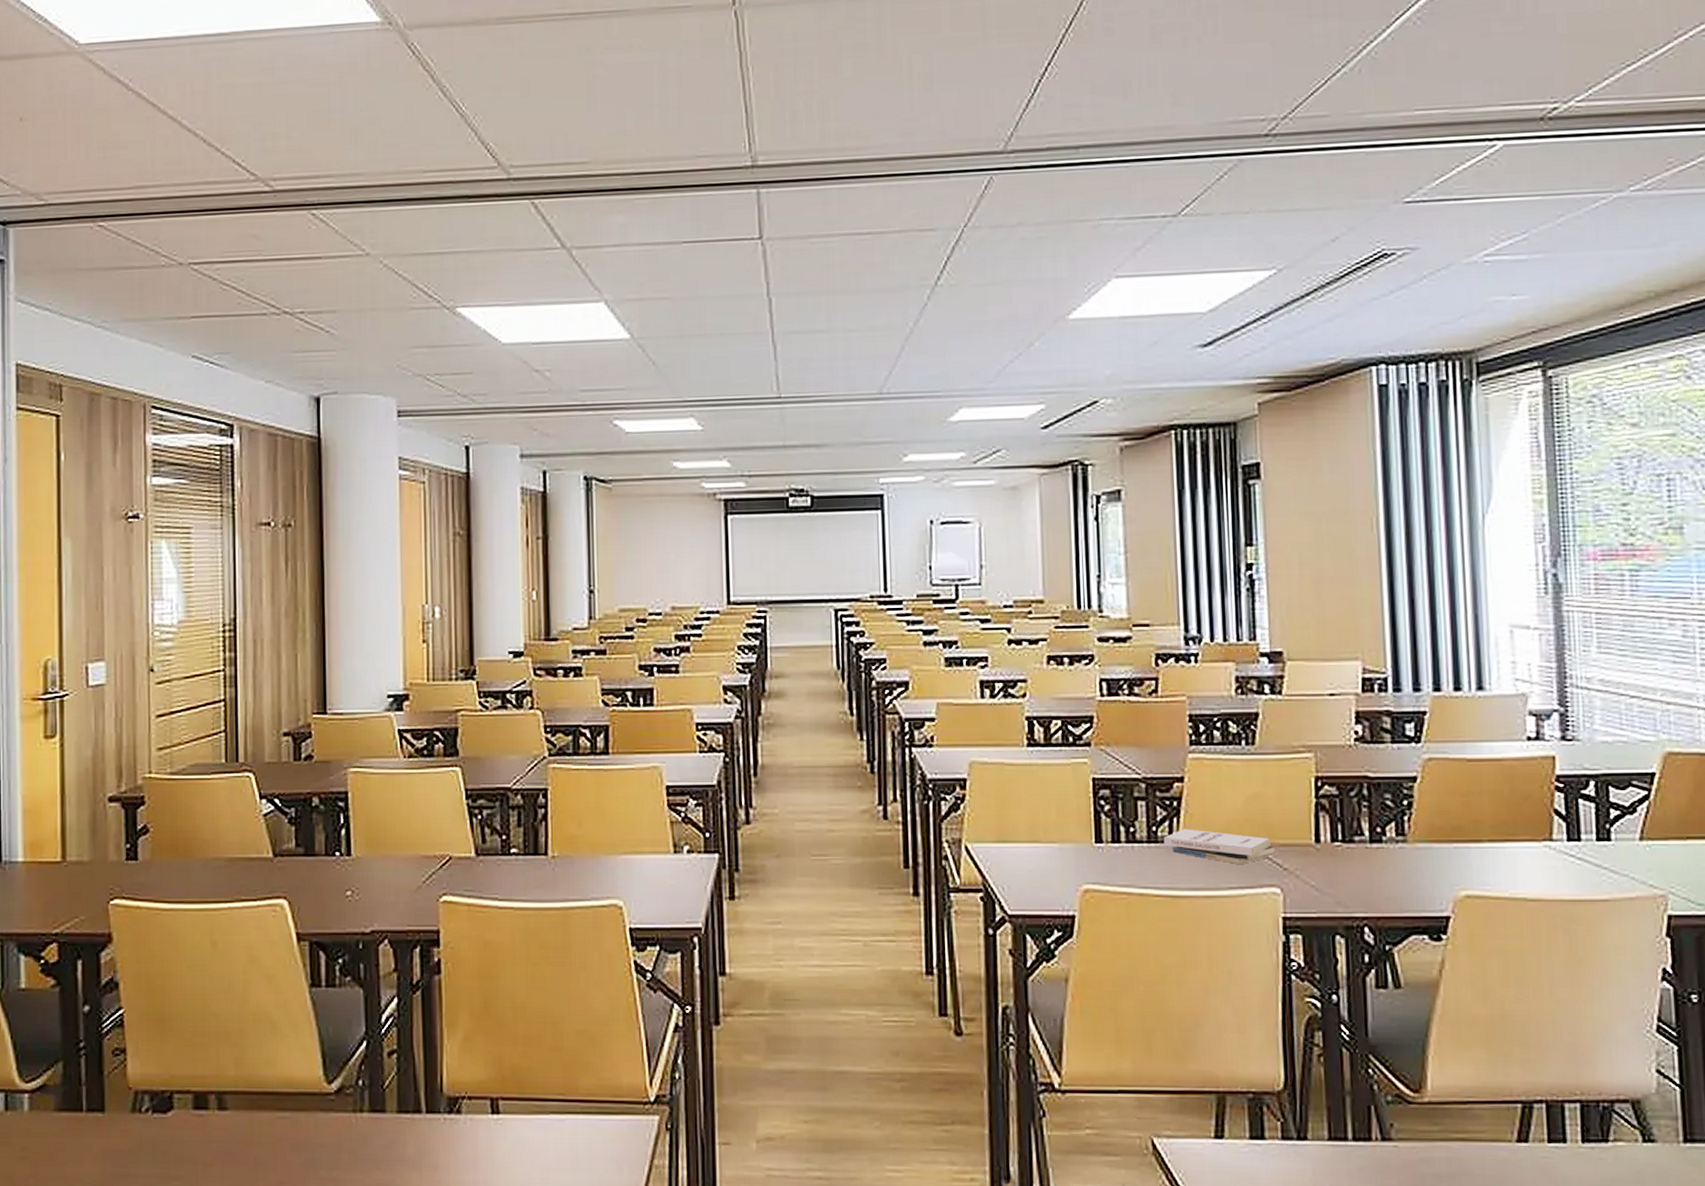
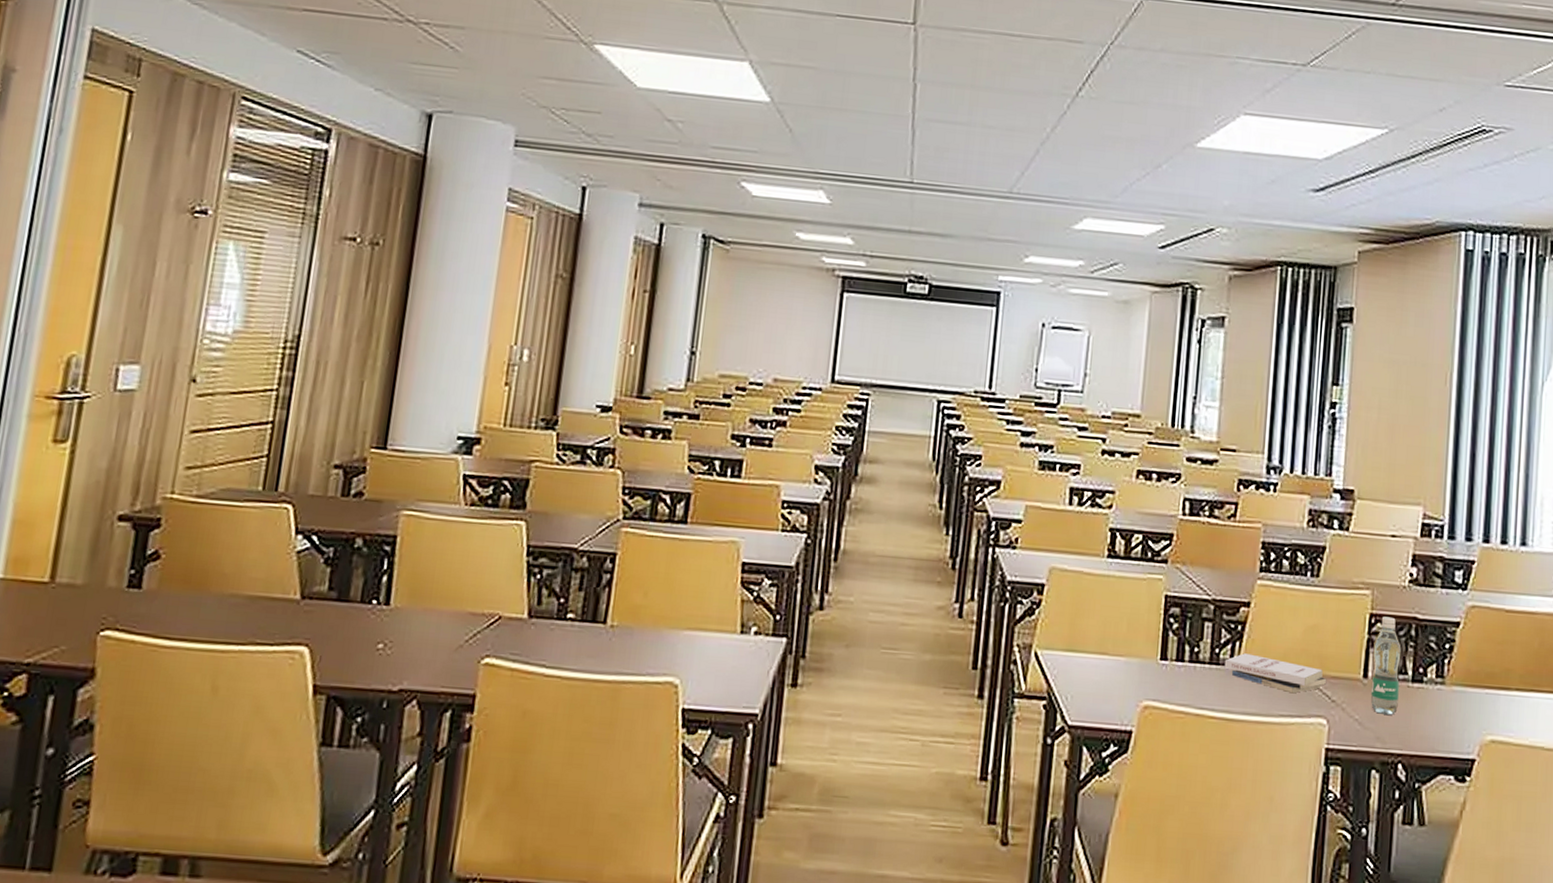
bottle: none [1323,778,1357,878] -> present [1370,616,1402,715]

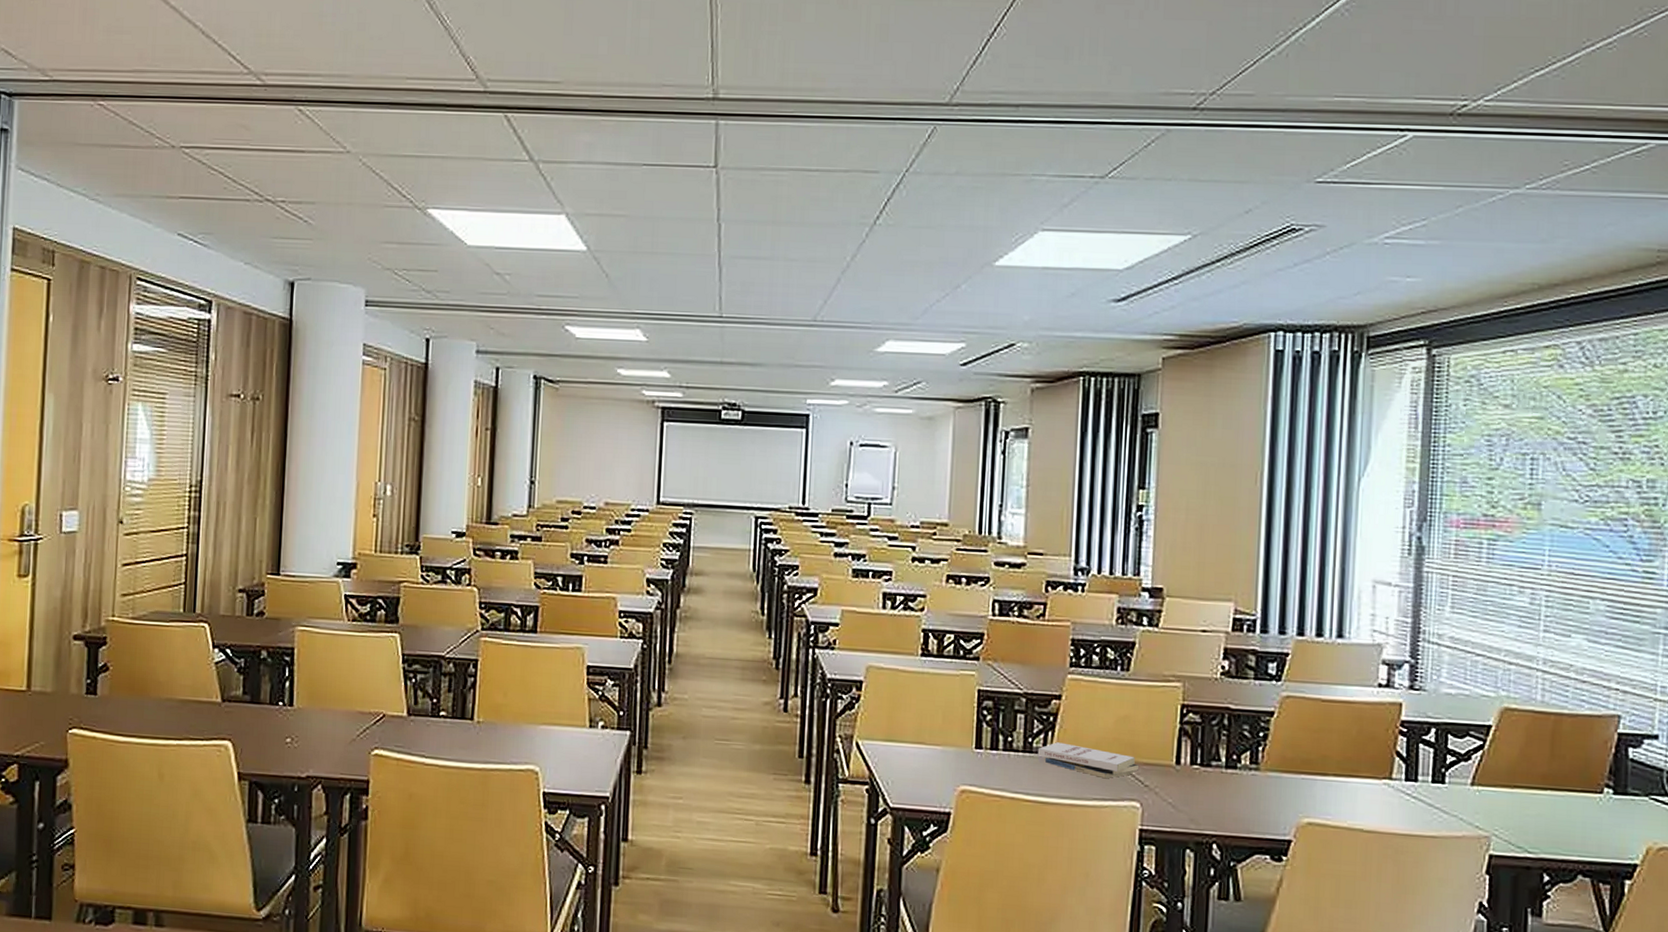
bottle: present [1370,616,1402,715] -> none [1183,707,1214,799]

